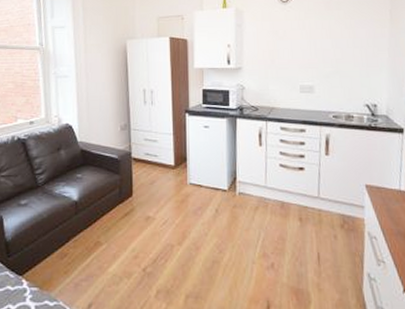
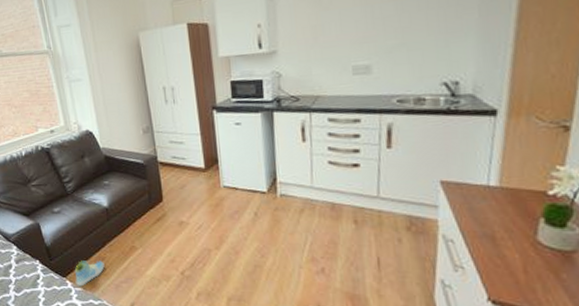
sneaker: none [32,257,66,286] -> present [74,260,105,287]

